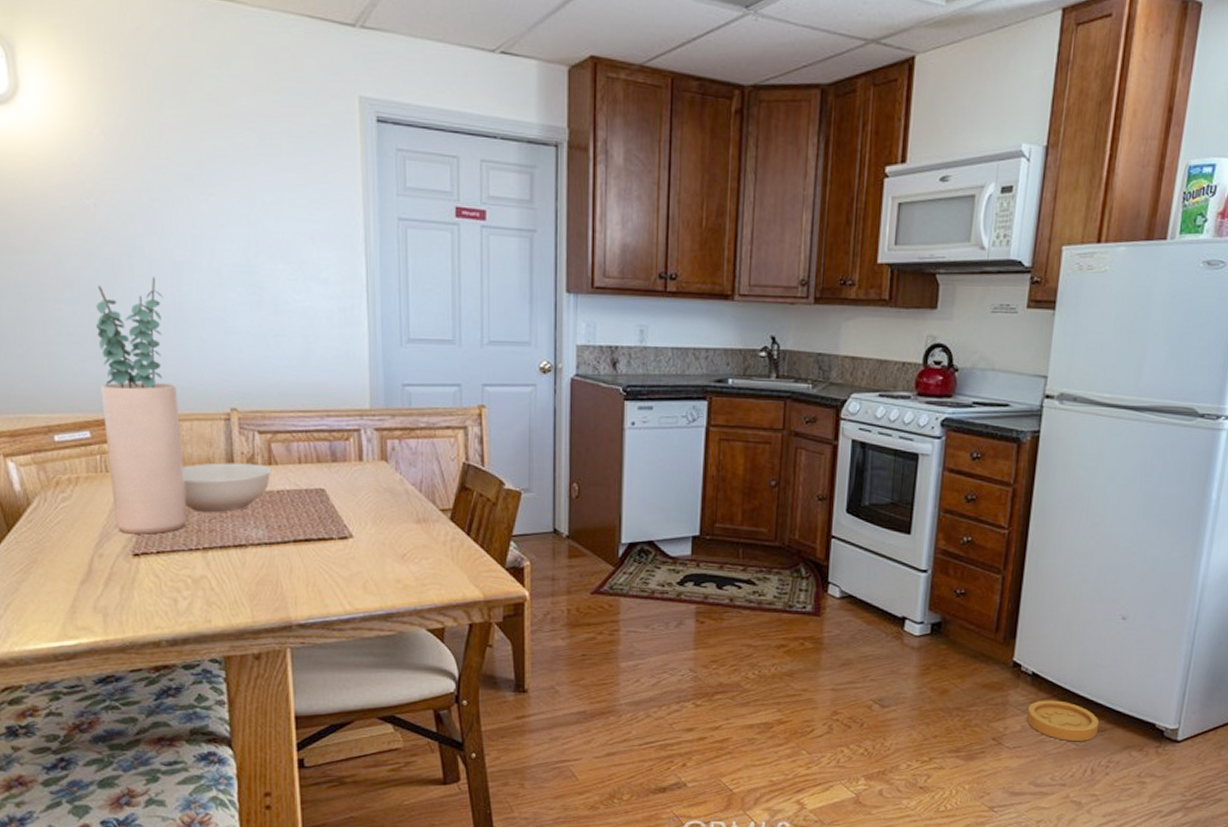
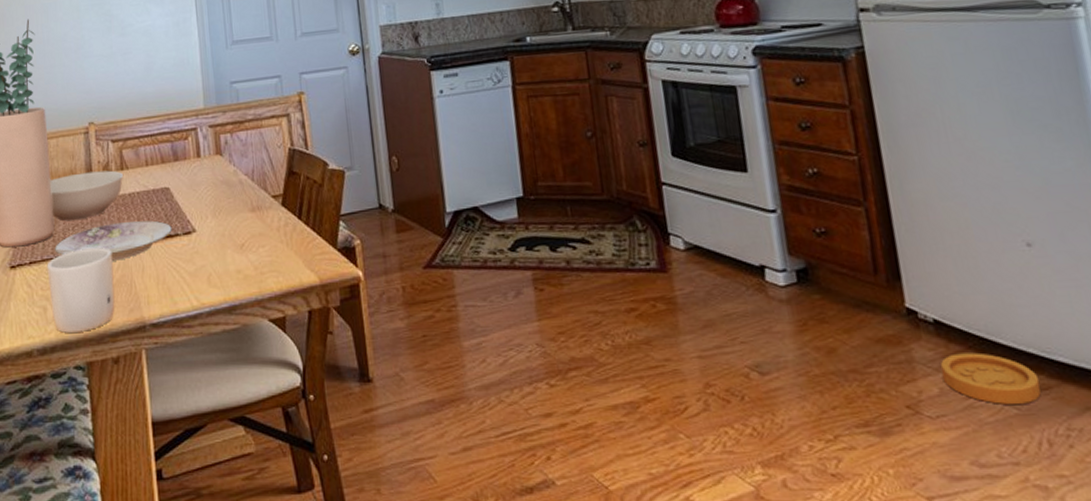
mug: none [178,543,258,627] -> present [47,247,115,333]
plate: none [187,520,326,559] -> present [54,220,172,261]

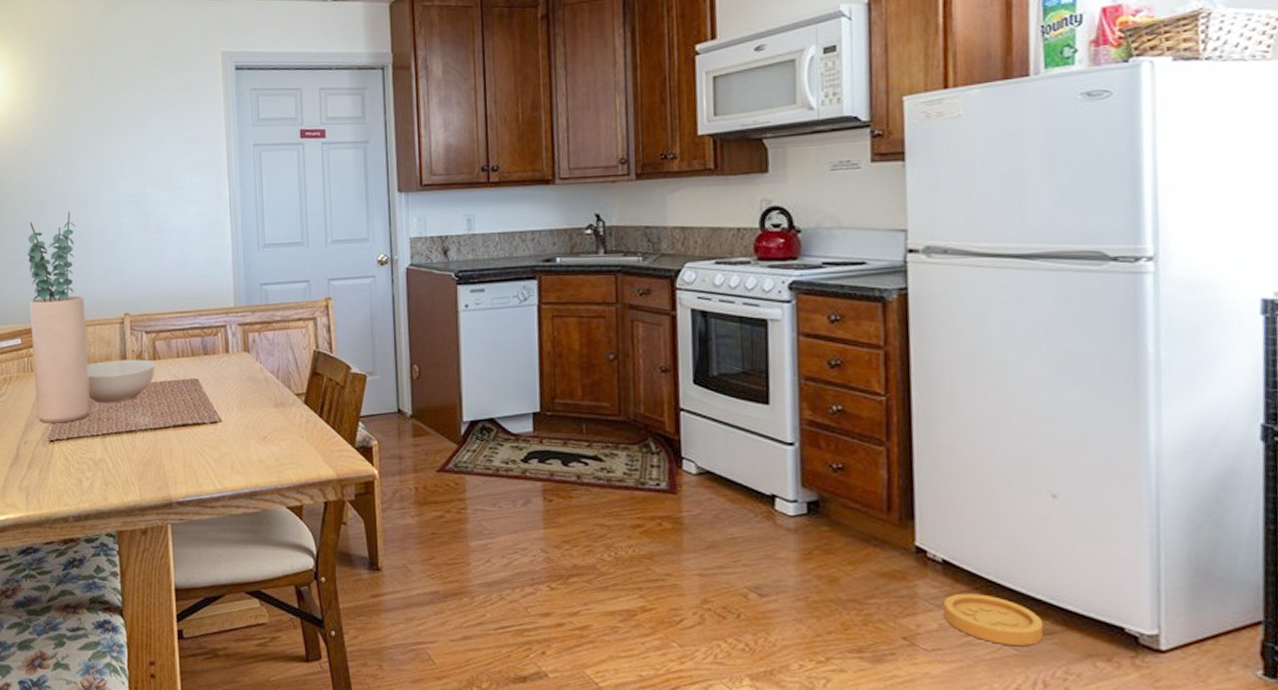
mug: present [47,247,115,333] -> none [83,430,145,504]
plate: present [54,220,172,261] -> none [90,408,199,443]

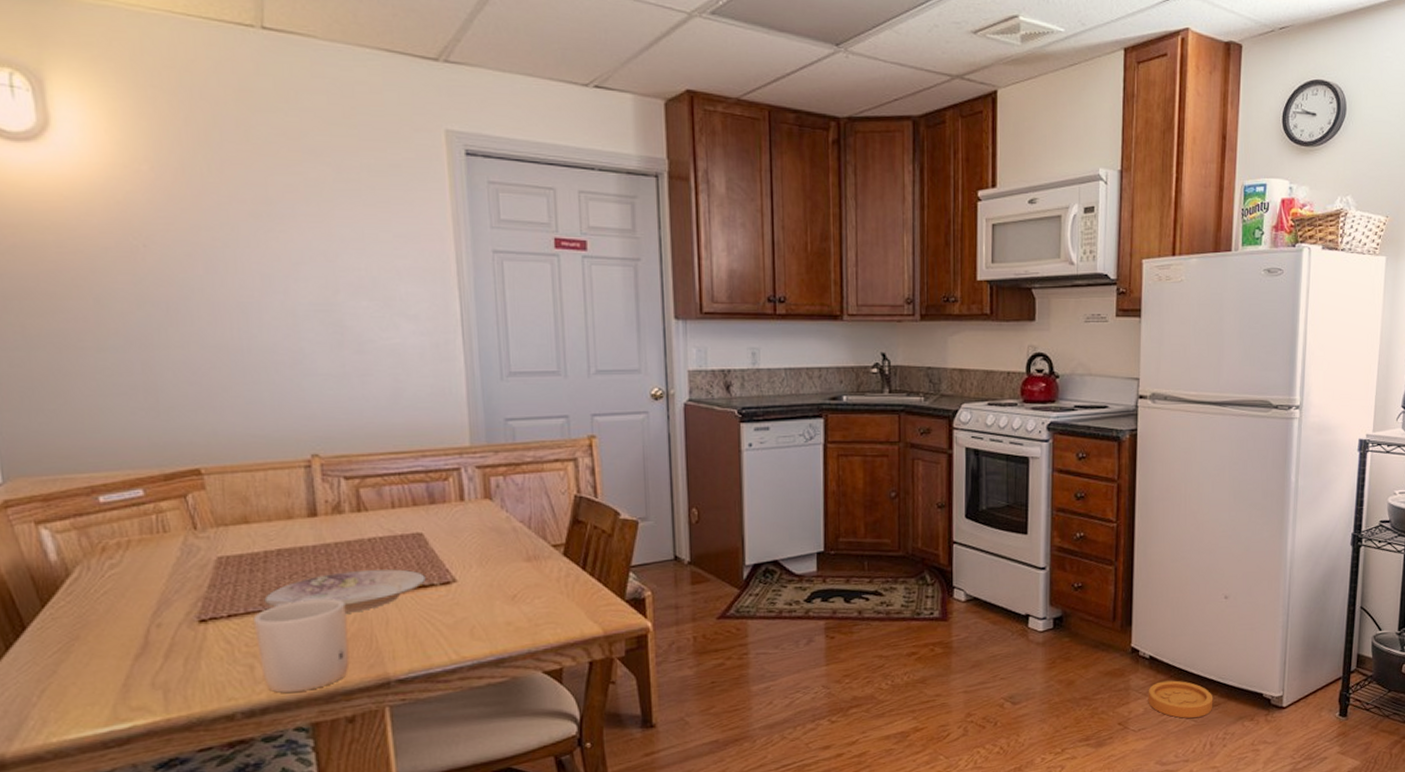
vase: present [27,211,91,423] -> none [147,319,264,599]
mug: none [83,430,145,504] -> present [253,598,350,693]
bowl: present [87,359,156,403] -> none [256,511,362,569]
plate: none [90,408,199,443] -> present [264,569,426,613]

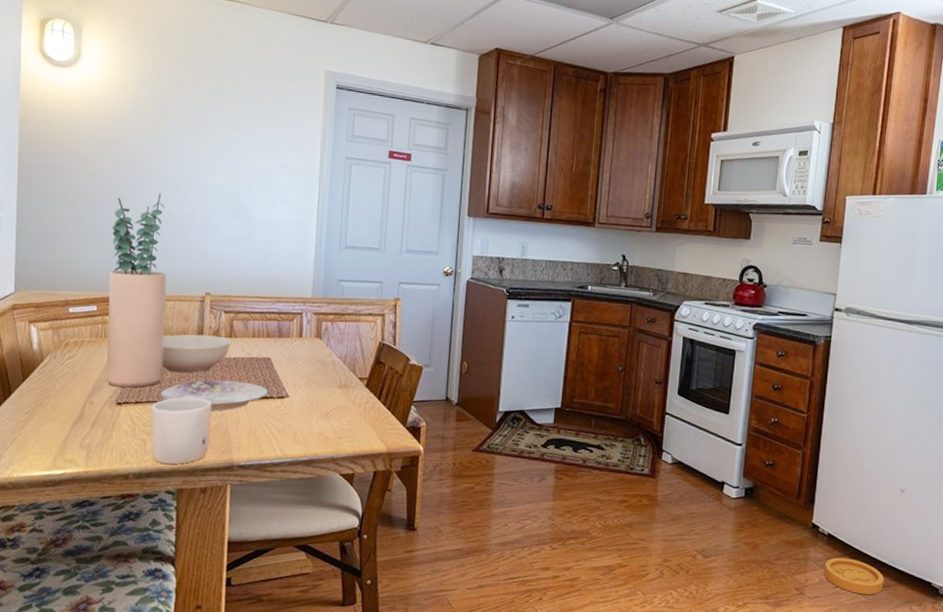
vase: none [147,319,264,599] -> present [106,193,167,388]
bowl: none [256,511,362,569] -> present [162,334,232,374]

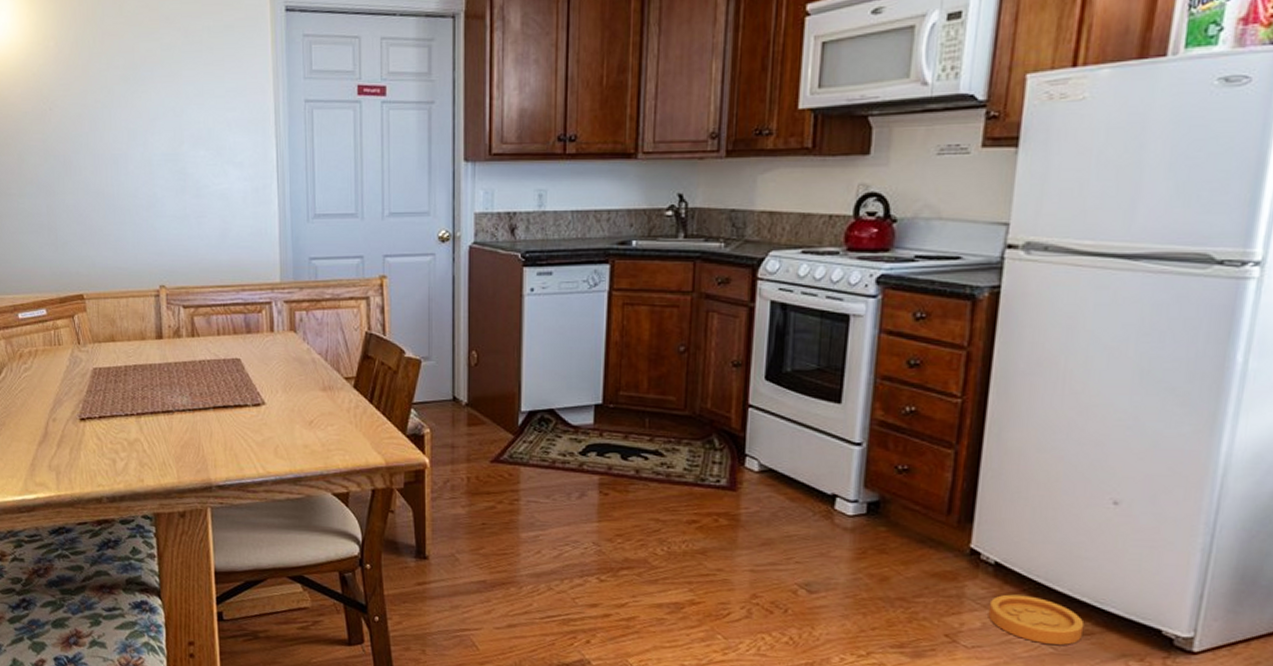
vase: present [106,193,167,388] -> none [50,169,124,401]
mug: present [150,397,212,464] -> none [116,409,183,486]
plate: present [160,380,268,411] -> none [124,388,241,424]
bowl: present [162,334,232,374] -> none [120,335,195,382]

